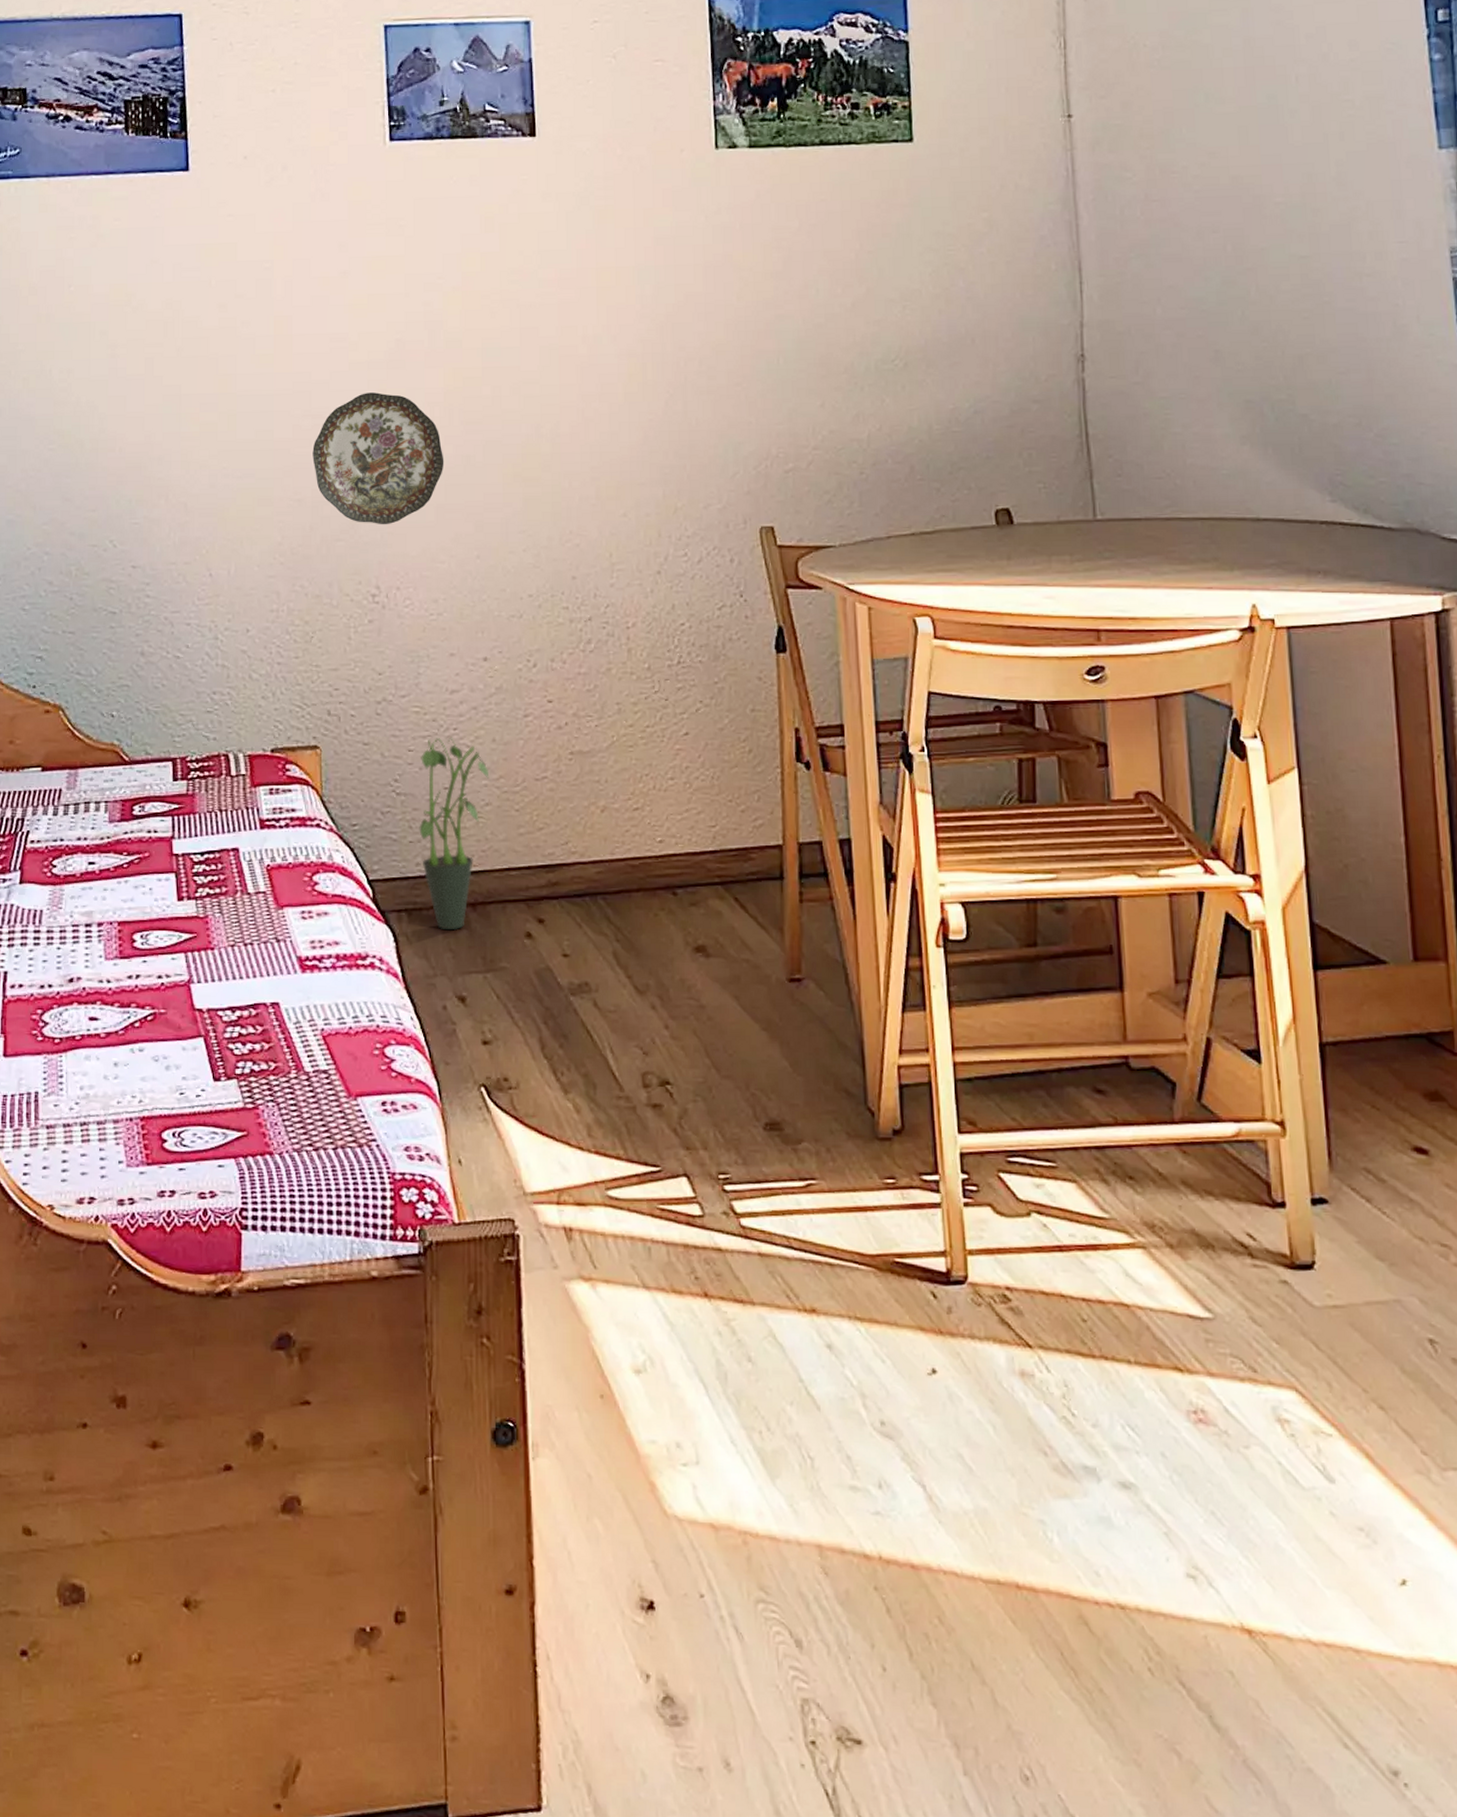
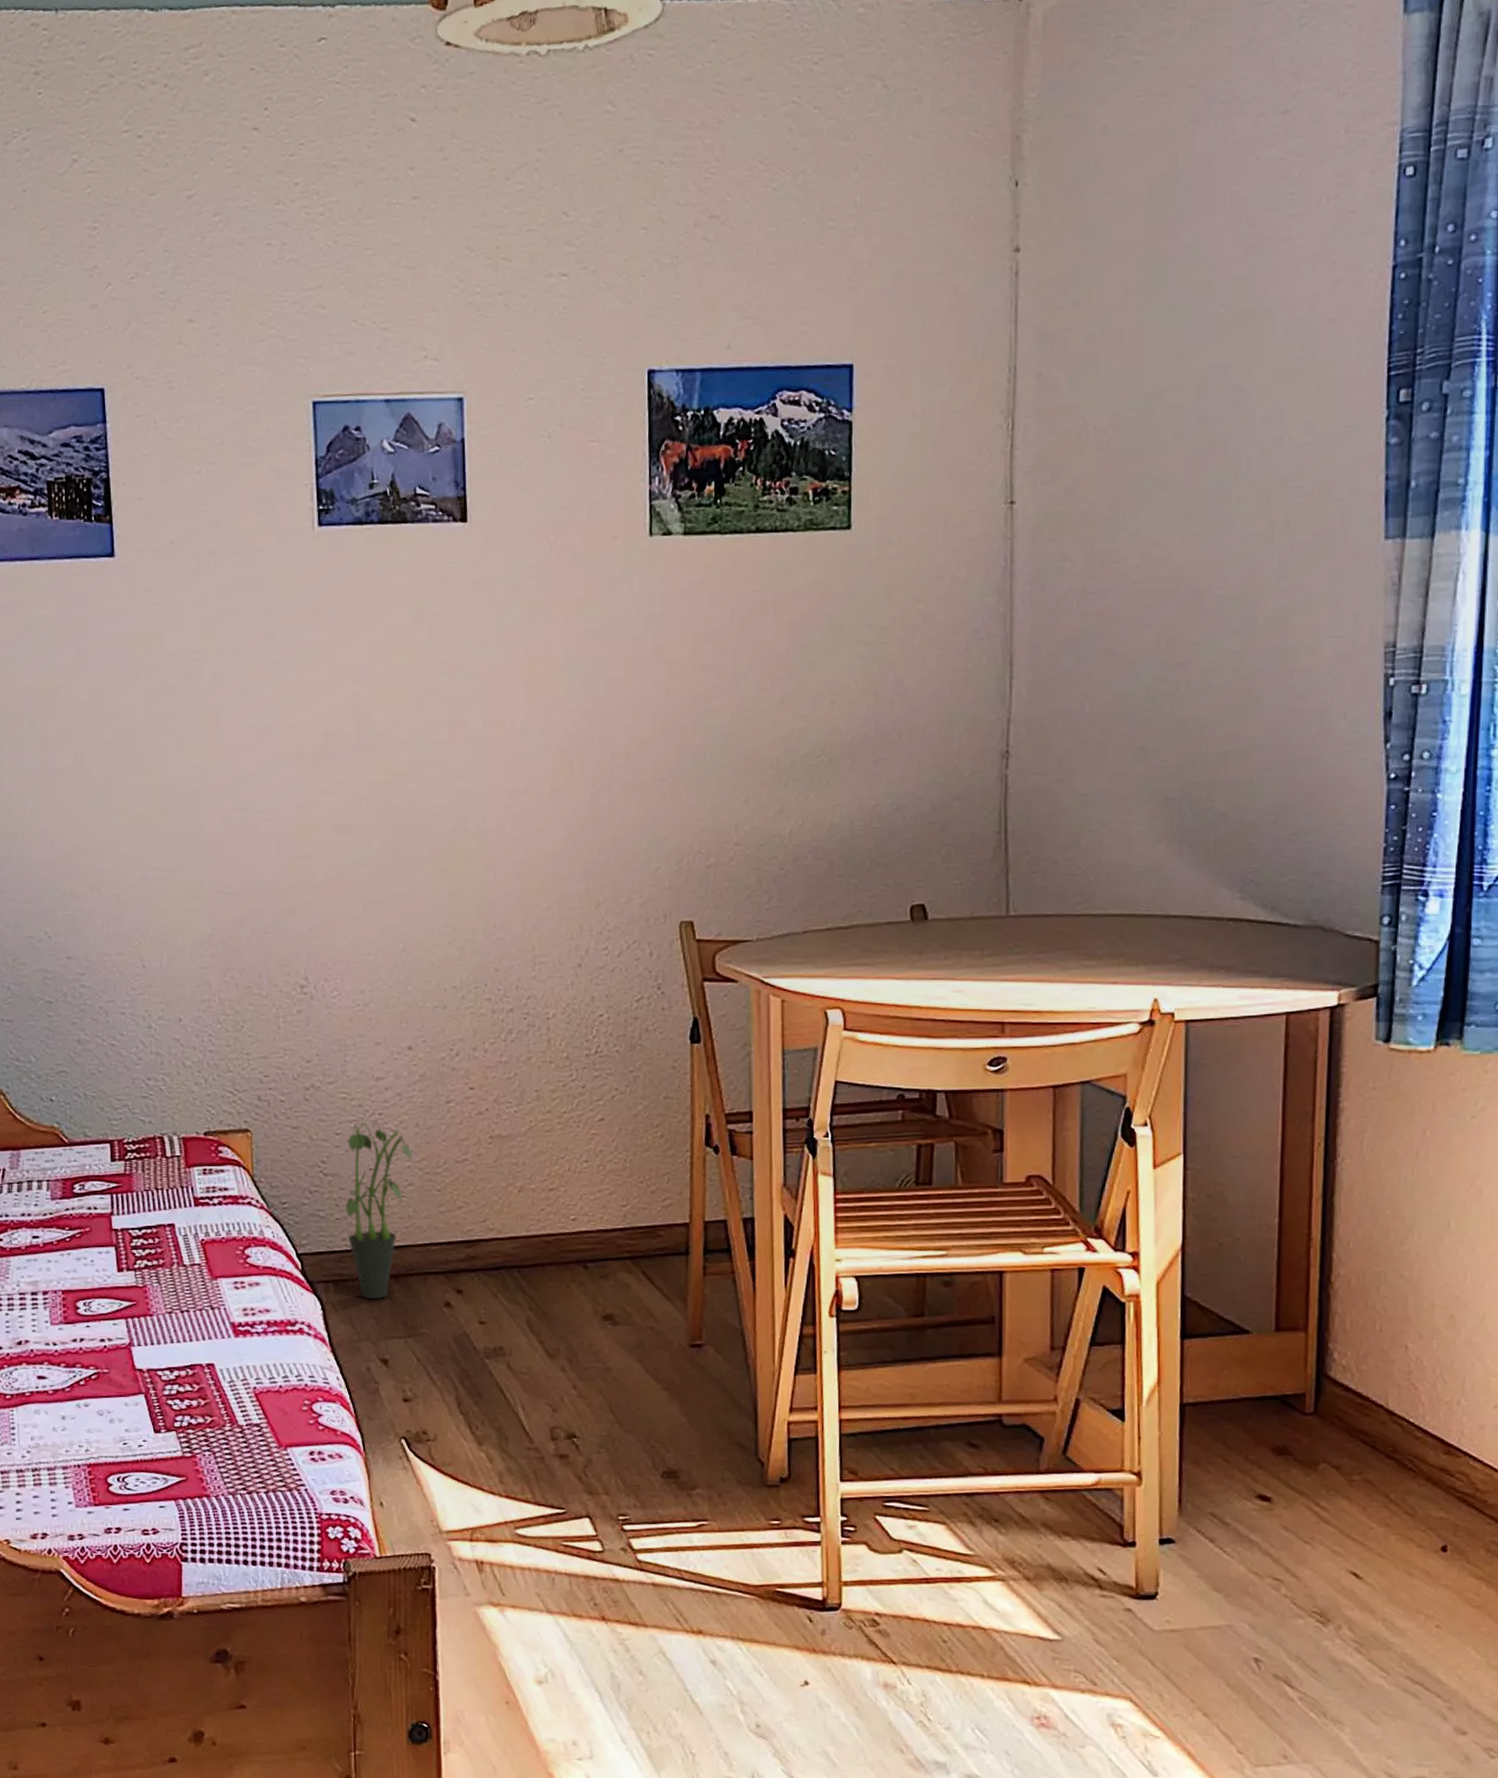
decorative plate: present [312,392,444,525] -> none [242,786,372,918]

